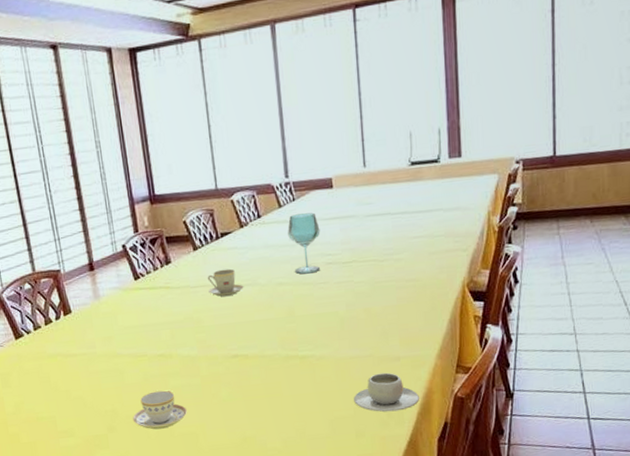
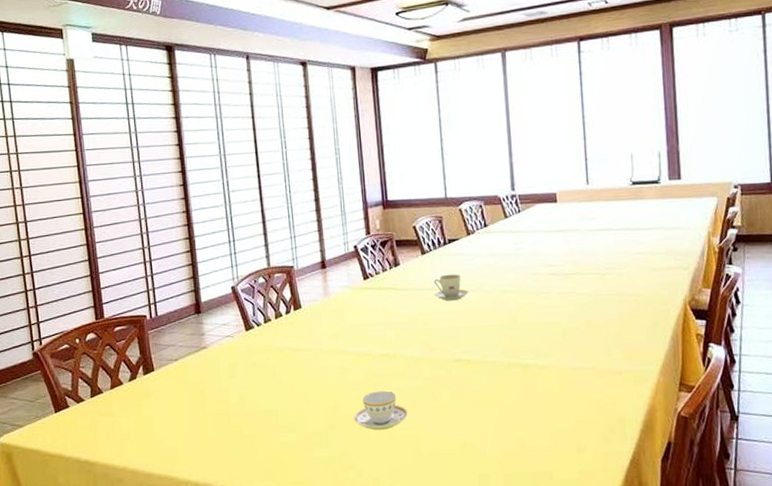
wine glass: present [288,212,321,274] -> none [513,224,544,283]
teacup: present [354,372,419,412] -> none [575,386,642,427]

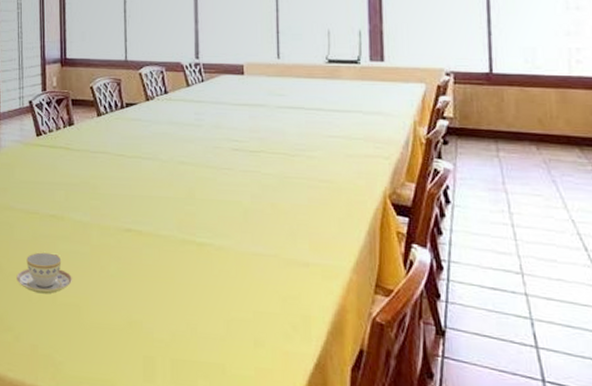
teacup: present [433,274,469,300] -> none [108,139,144,166]

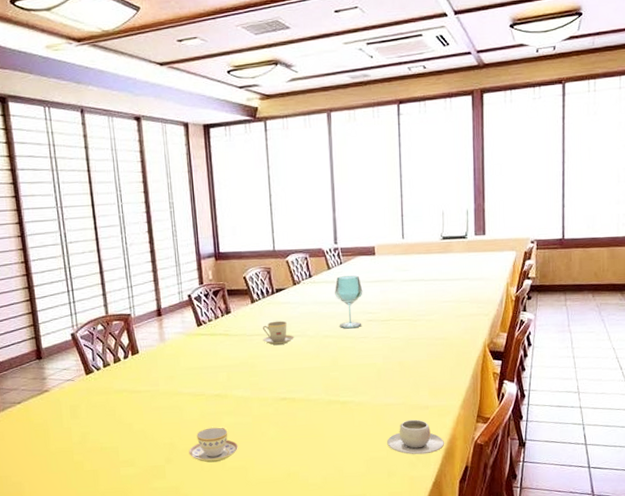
teacup: none [108,139,144,166] -> present [262,320,294,345]
wine glass: none [194,95,228,157] -> present [335,275,363,329]
teacup: none [254,277,330,325] -> present [387,419,444,455]

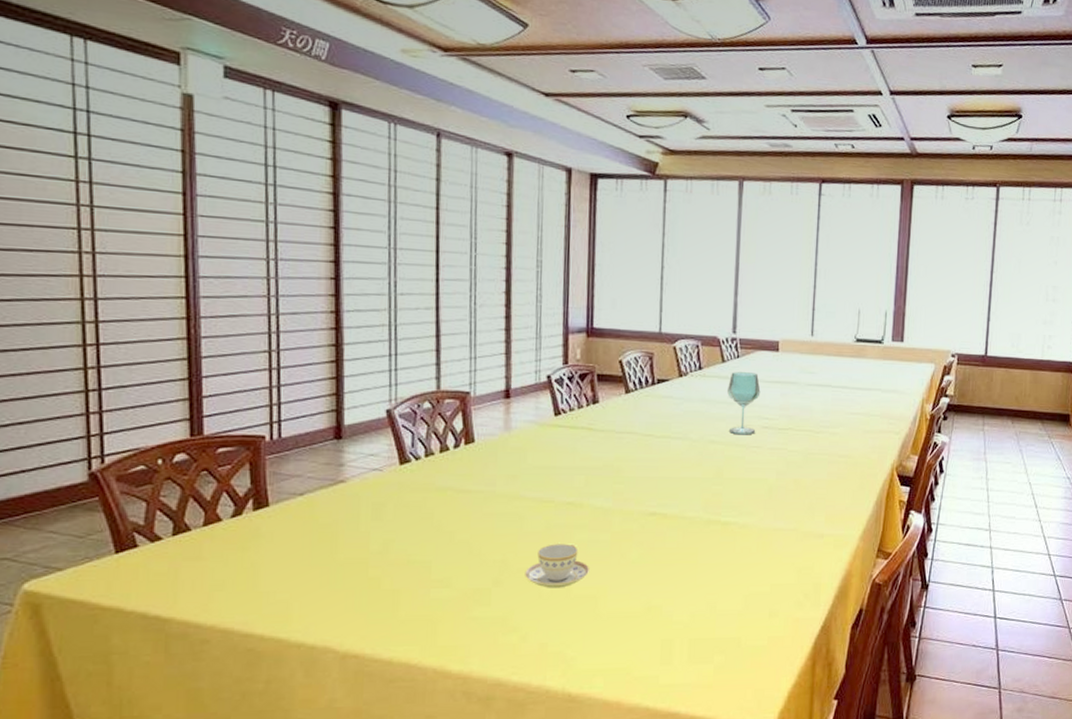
teacup: present [262,320,294,345] -> none [635,418,674,447]
teacup: present [387,419,444,455] -> none [772,549,838,592]

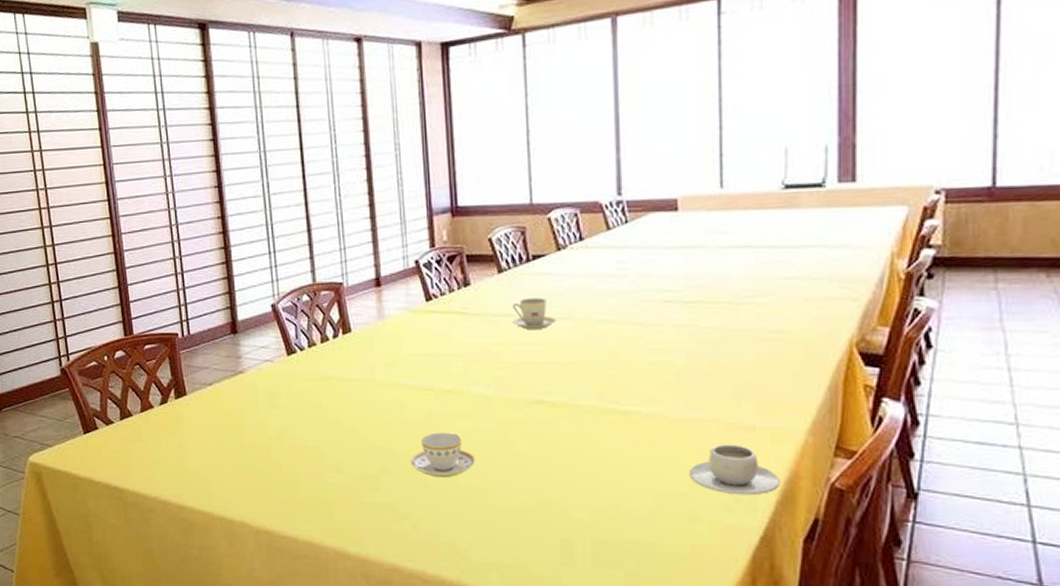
teacup: none [635,418,674,447] -> present [512,297,556,329]
wine glass: present [727,372,761,435] -> none [616,238,658,312]
teacup: none [772,549,838,592] -> present [689,444,780,496]

